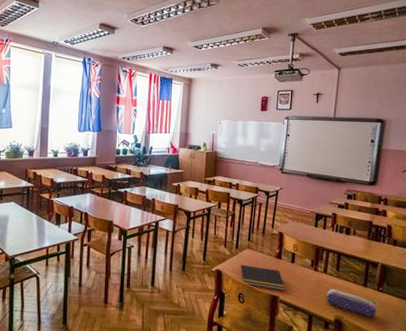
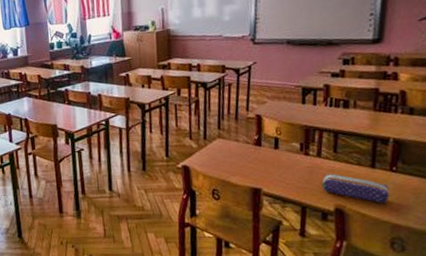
notepad: present [239,264,286,291] -> none [210,157,270,182]

